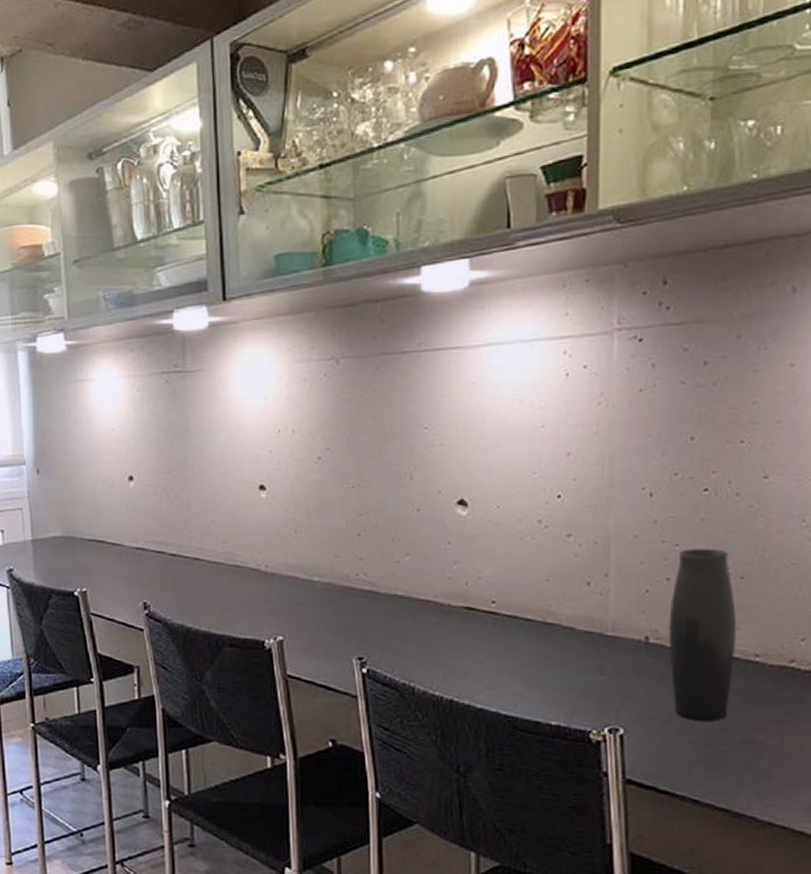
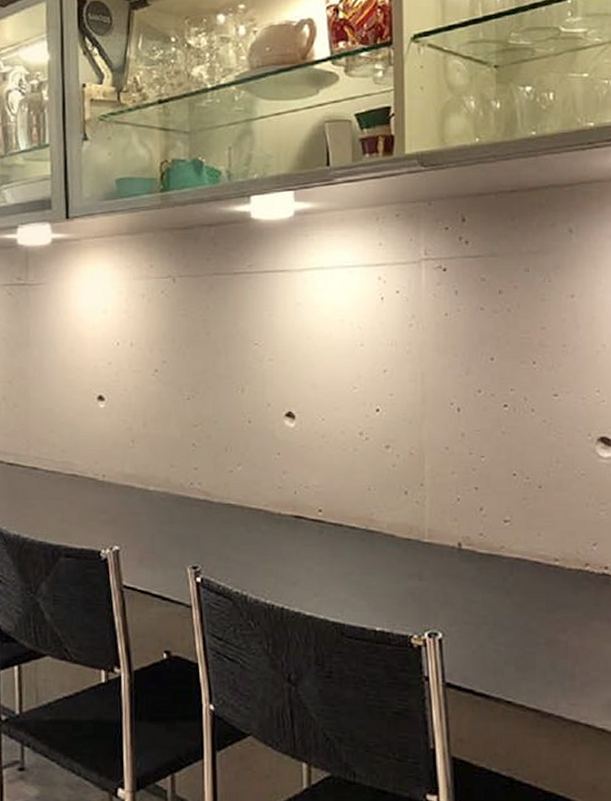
vase: present [668,549,737,721] -> none [478,460,538,623]

